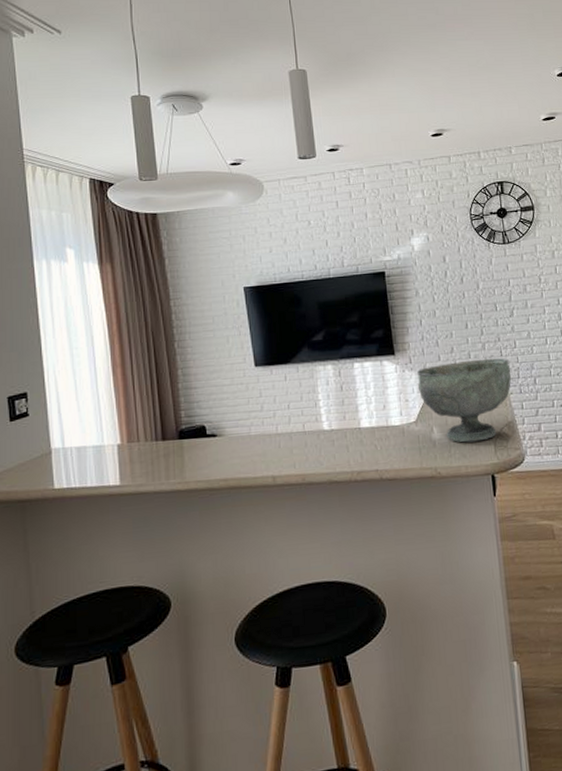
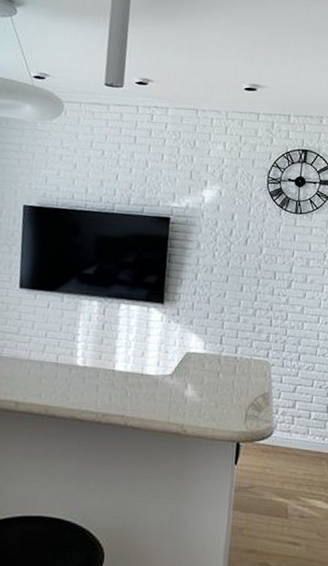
decorative bowl: present [417,357,512,443] -> none [180,322,277,407]

